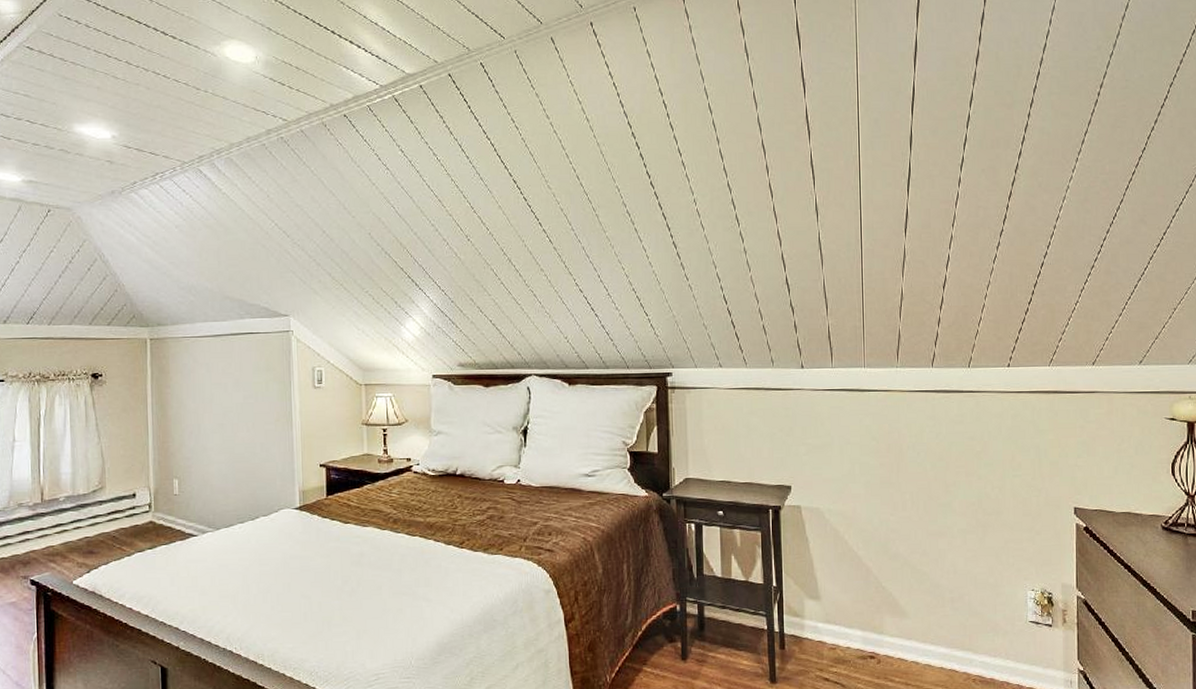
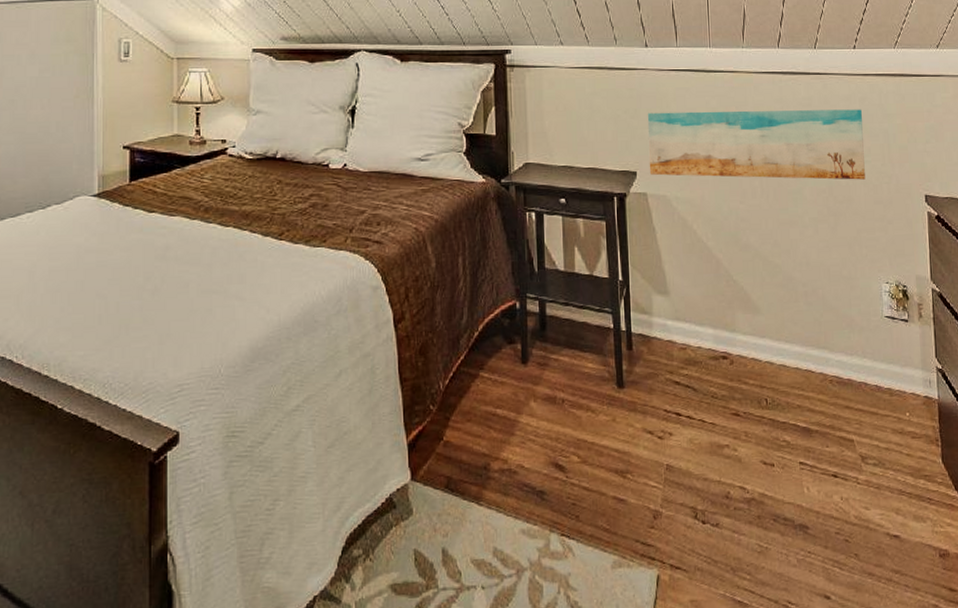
wall art: none [802,425,1015,493] -> present [647,109,865,180]

